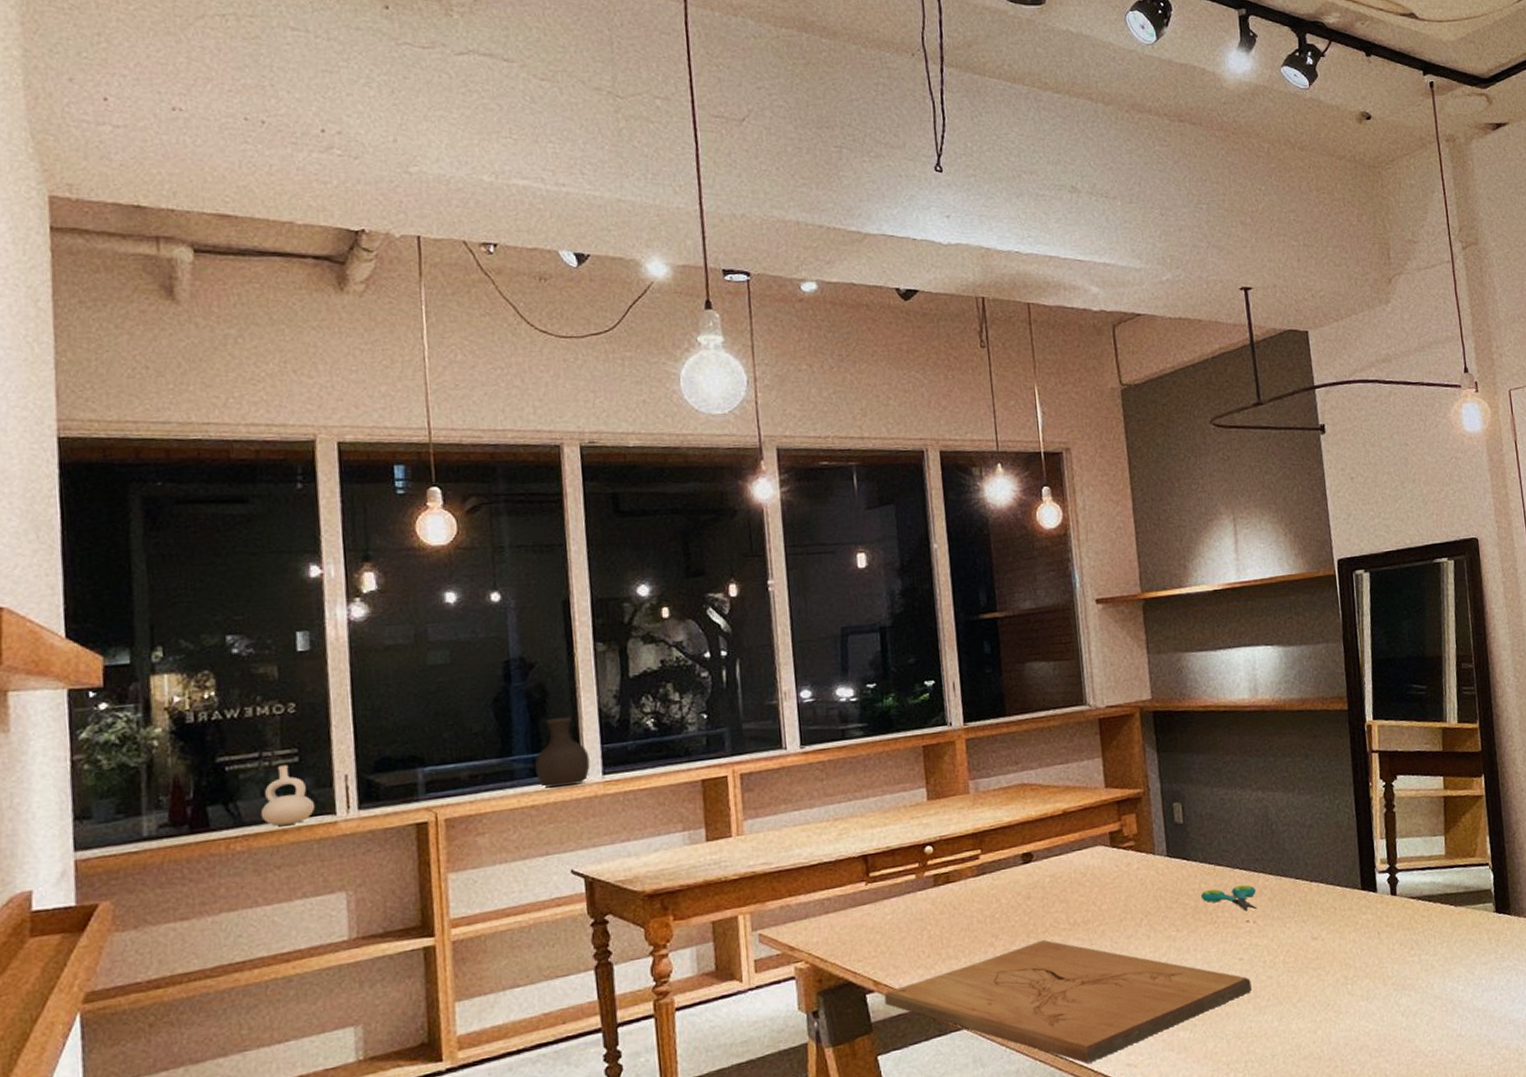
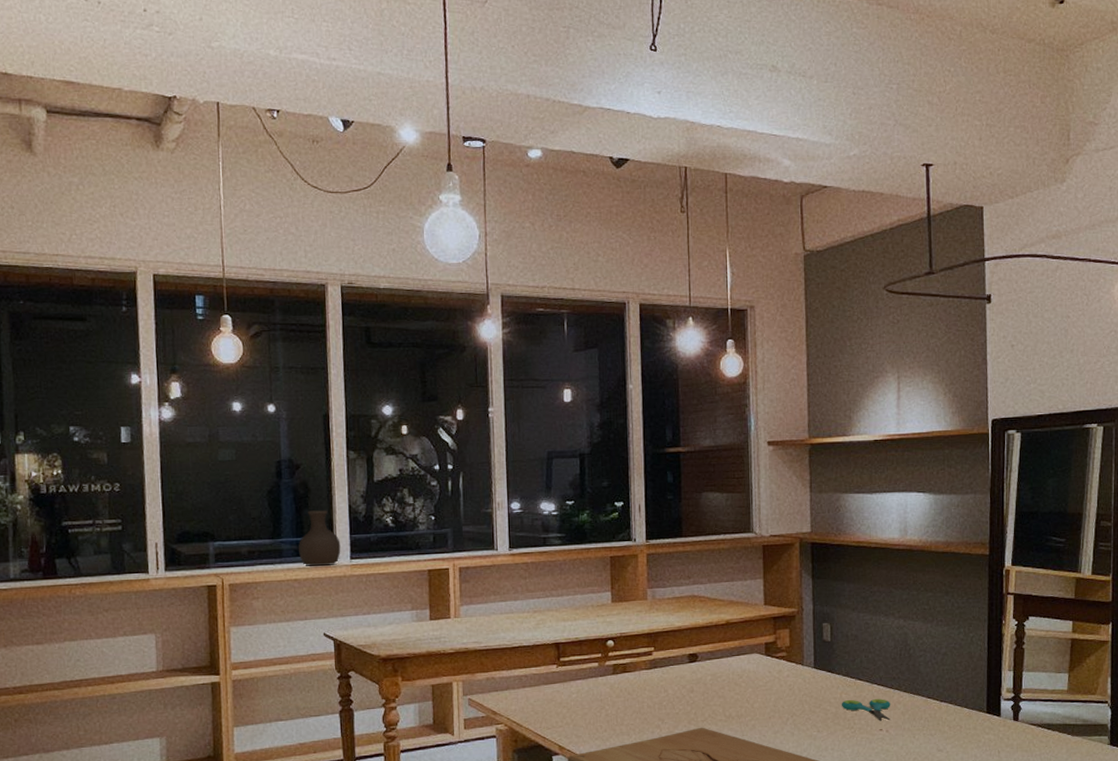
ceramic jug: present [260,765,316,826] -> none [93,531,134,578]

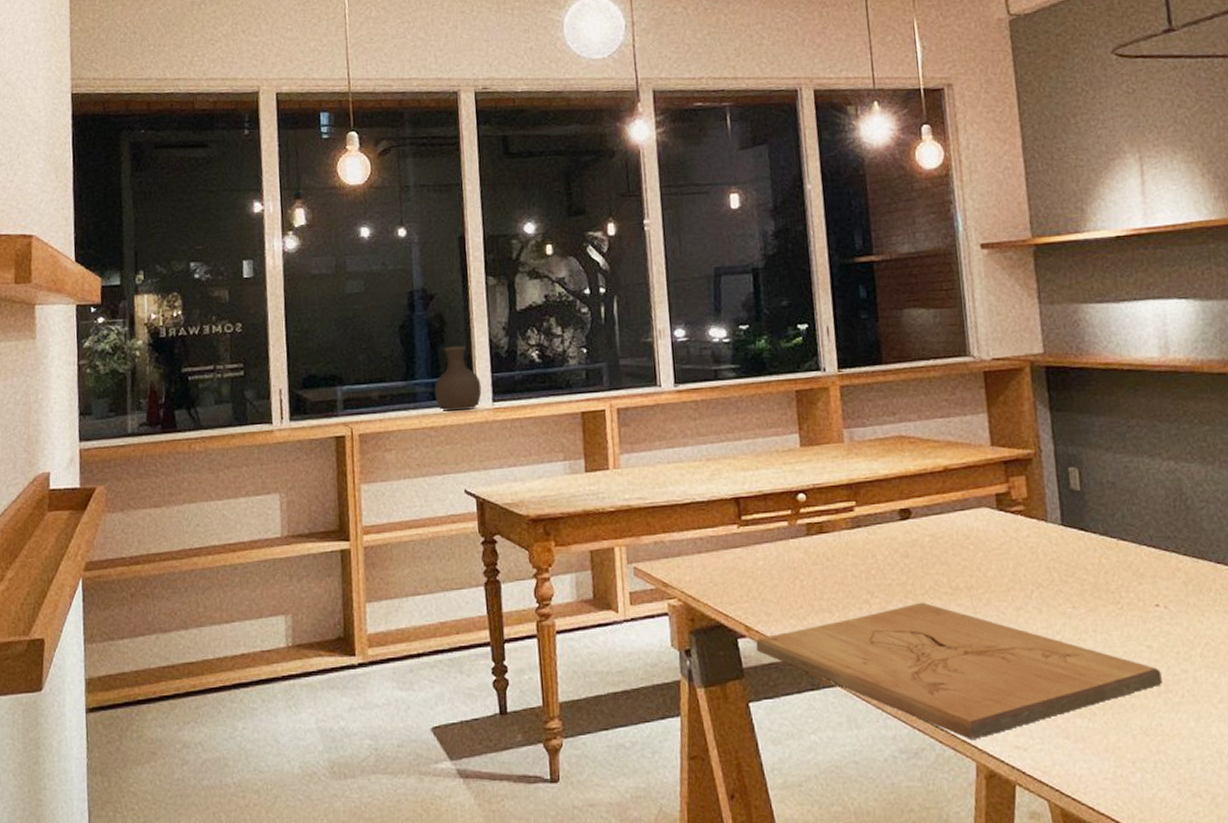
scissors: present [841,699,891,721] -> none [1101,564,1169,594]

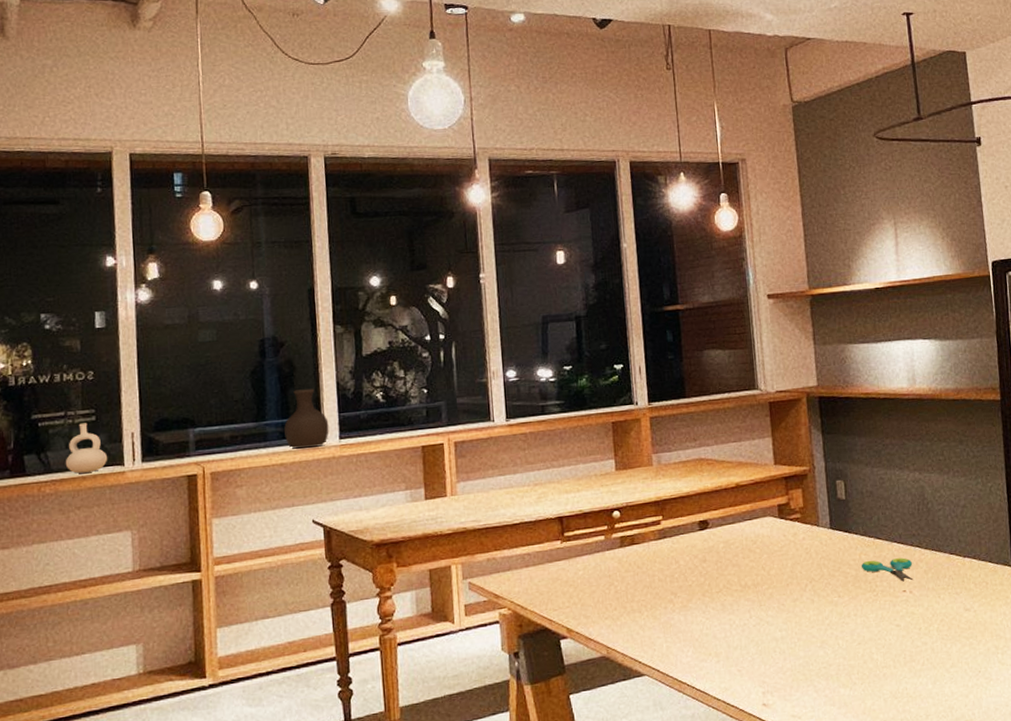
ceramic jug: none [214,377,257,431] -> present [65,423,108,474]
cutting board: present [756,602,1162,739] -> none [576,599,908,713]
scissors: none [1101,564,1169,594] -> present [861,557,914,582]

